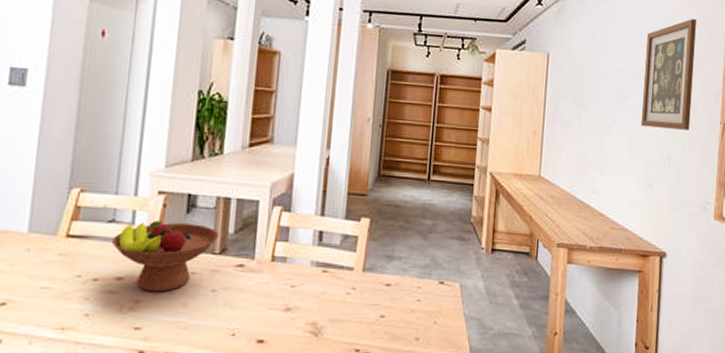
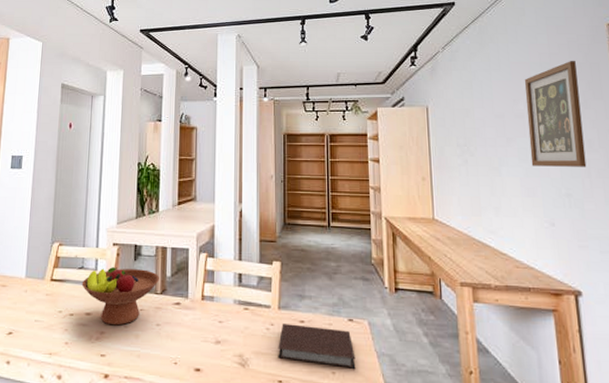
notebook: none [357,287,443,334] -> present [278,324,356,369]

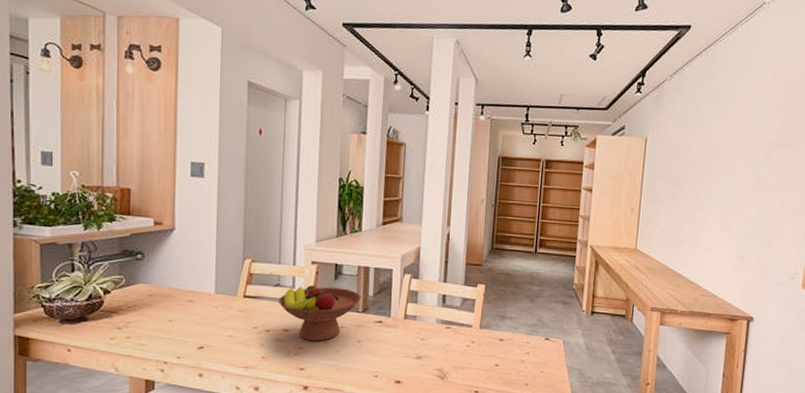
notebook: present [278,324,356,369] -> none [476,341,548,381]
wall art: present [525,60,587,167] -> none [733,99,794,207]

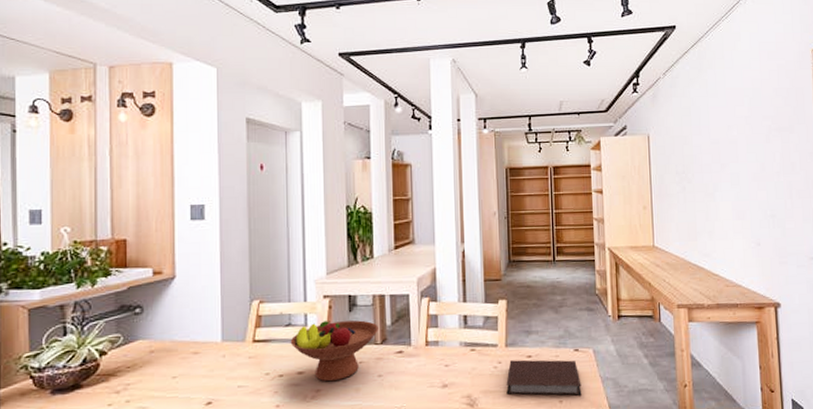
notebook: none [476,341,548,381] -> present [506,360,582,396]

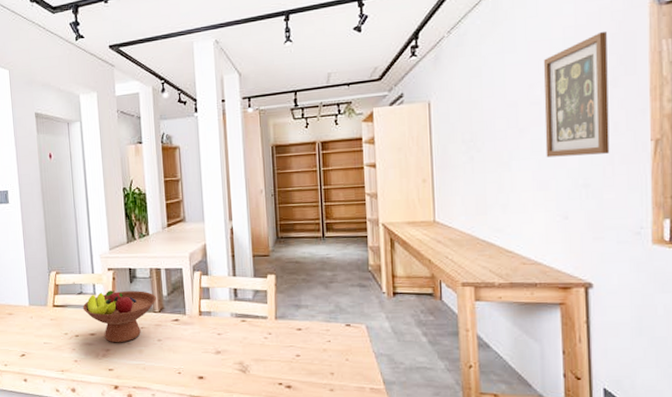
notebook: present [506,360,582,396] -> none [276,332,354,369]
wall art: none [738,85,789,190] -> present [543,31,610,158]

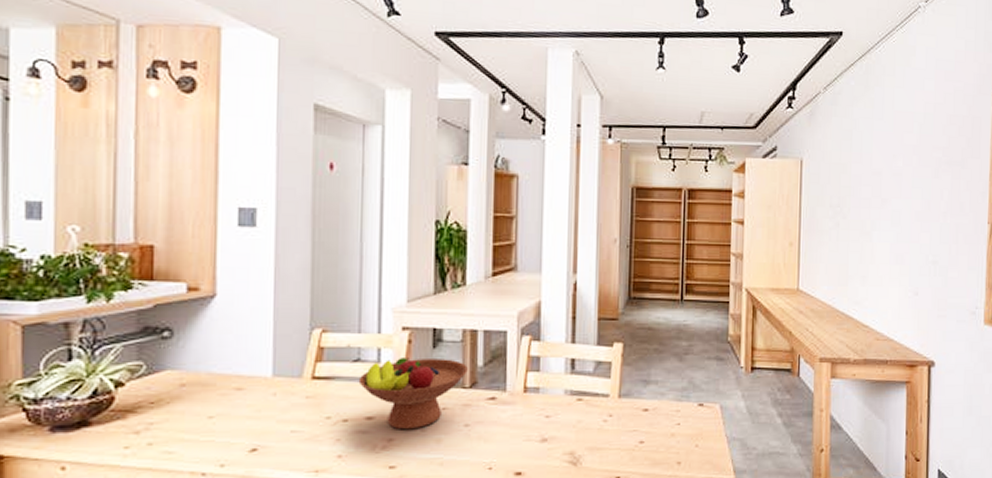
wall art: present [543,31,610,158] -> none [903,112,959,232]

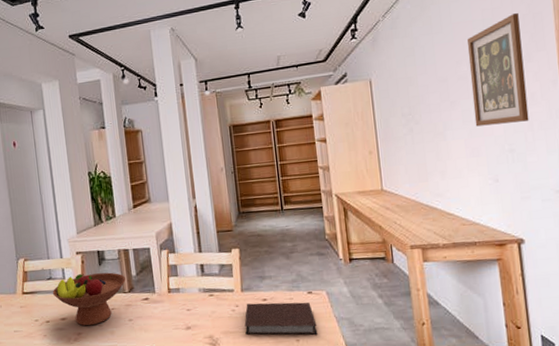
notebook: none [616,413,704,457] -> present [244,302,318,335]
wall art: none [903,112,959,232] -> present [467,12,529,127]

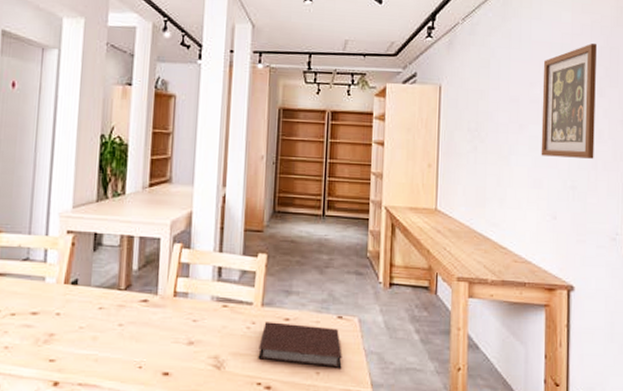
fruit bowl: present [52,272,126,326] -> none [26,259,124,326]

